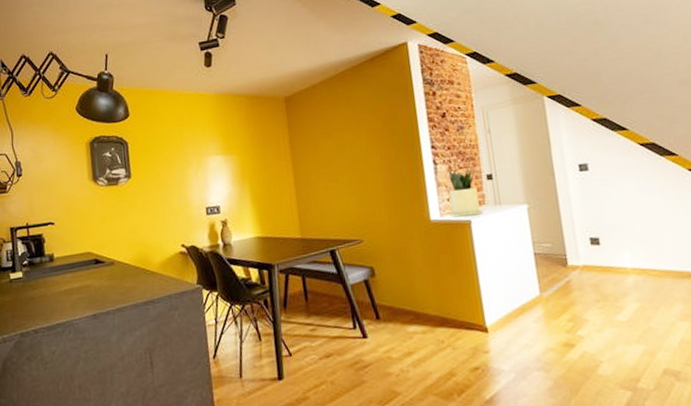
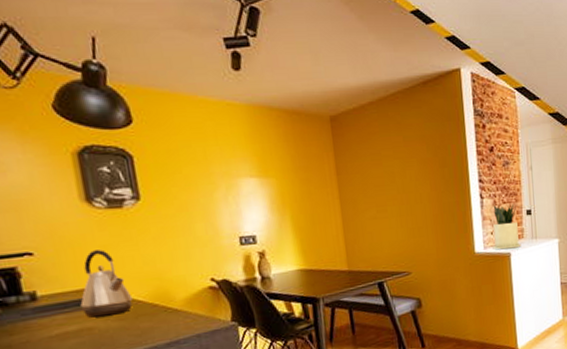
kettle: none [83,219,121,277] -> present [80,249,133,318]

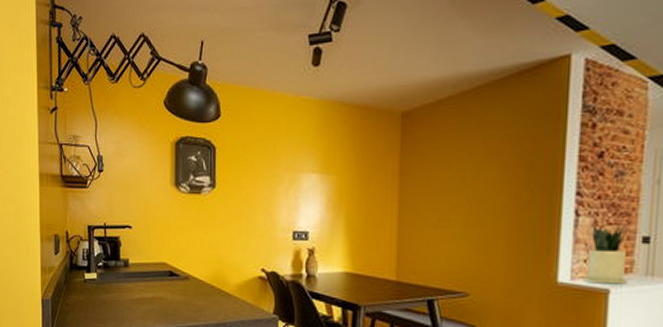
kettle: present [80,249,133,318] -> none [157,230,196,290]

